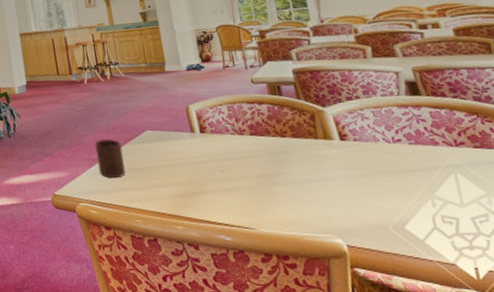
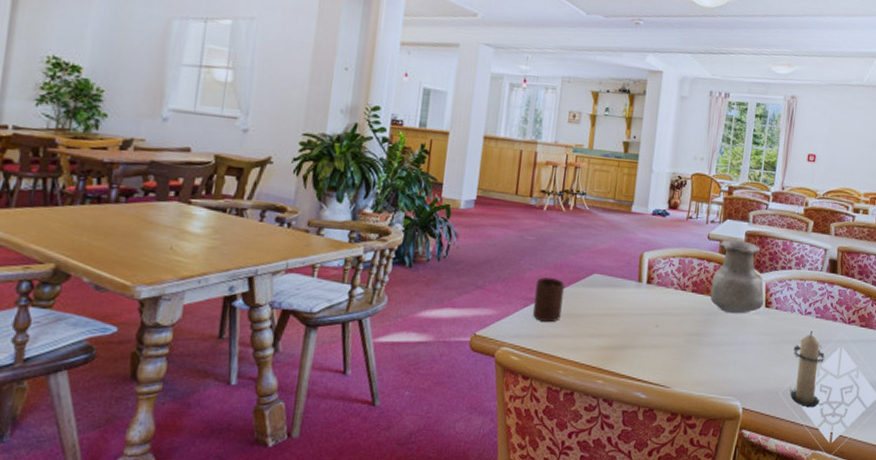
vase: none [266,79,337,151] -> present [710,239,764,314]
candle: none [390,159,447,240] -> present [789,331,826,407]

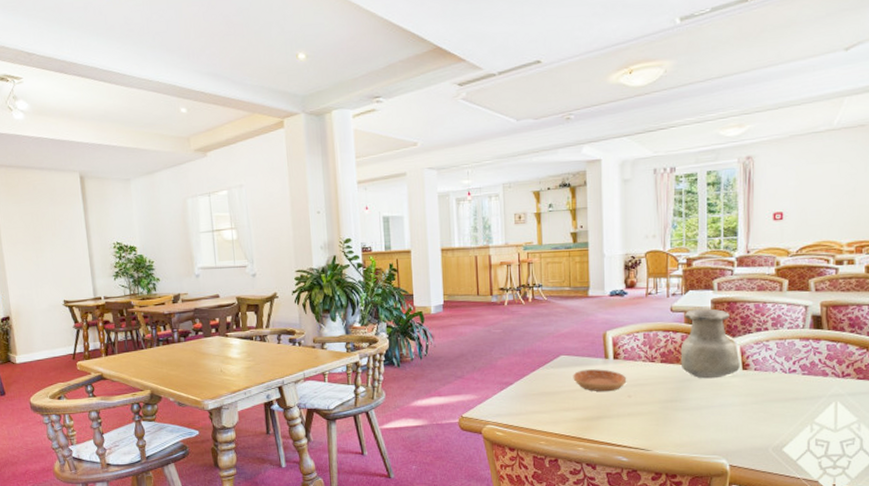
cup: present [532,277,565,323] -> none [508,363,535,402]
saucer: none [603,292,657,319] -> present [573,369,627,392]
candle: present [789,331,826,407] -> none [780,388,819,461]

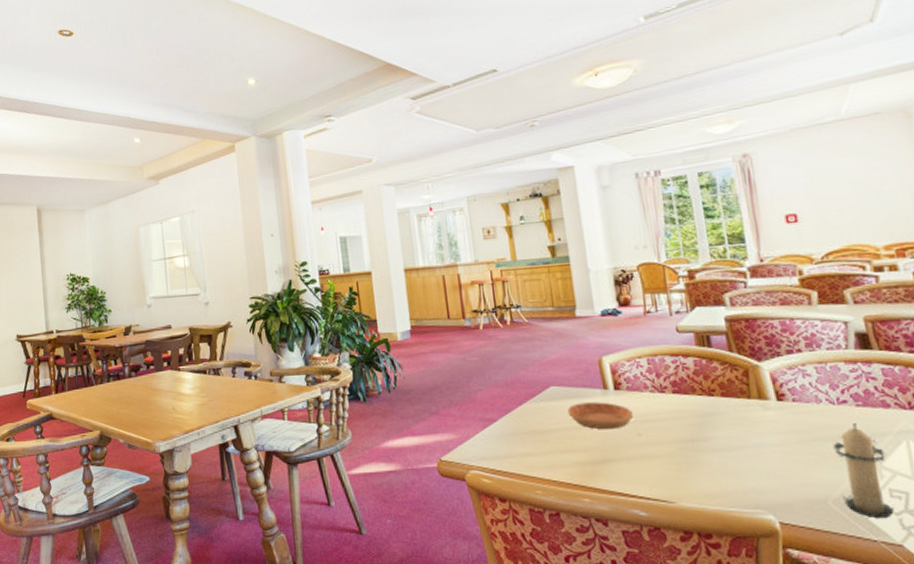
vase: present [680,308,740,379] -> none [693,327,774,413]
candle: none [780,388,819,461] -> present [833,423,894,517]

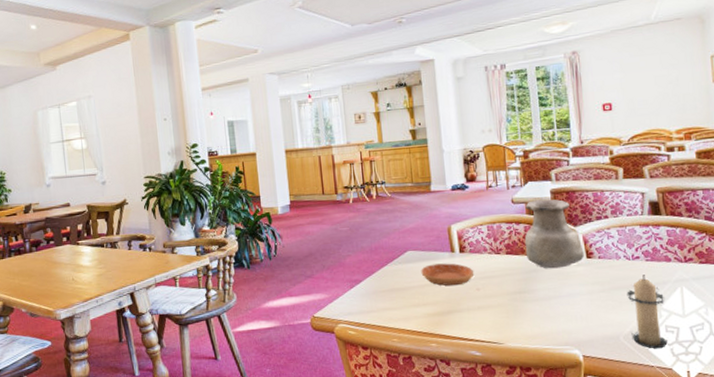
vase: none [693,327,774,413] -> present [524,199,584,269]

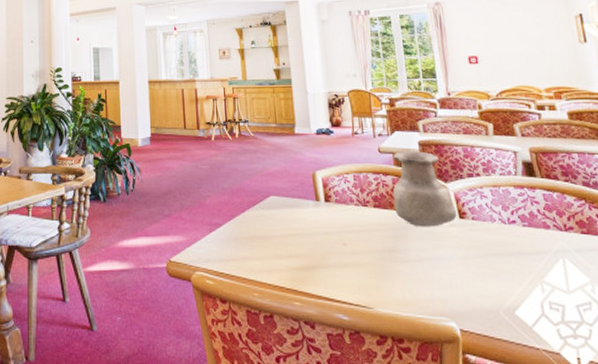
saucer: present [421,263,474,286] -> none [284,212,341,238]
candle: present [626,275,668,348] -> none [504,241,553,327]

